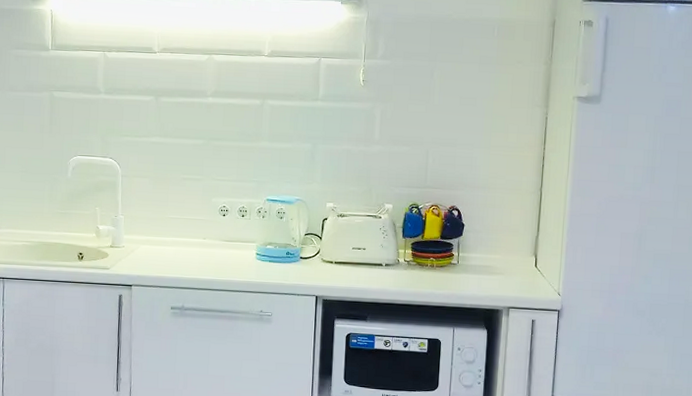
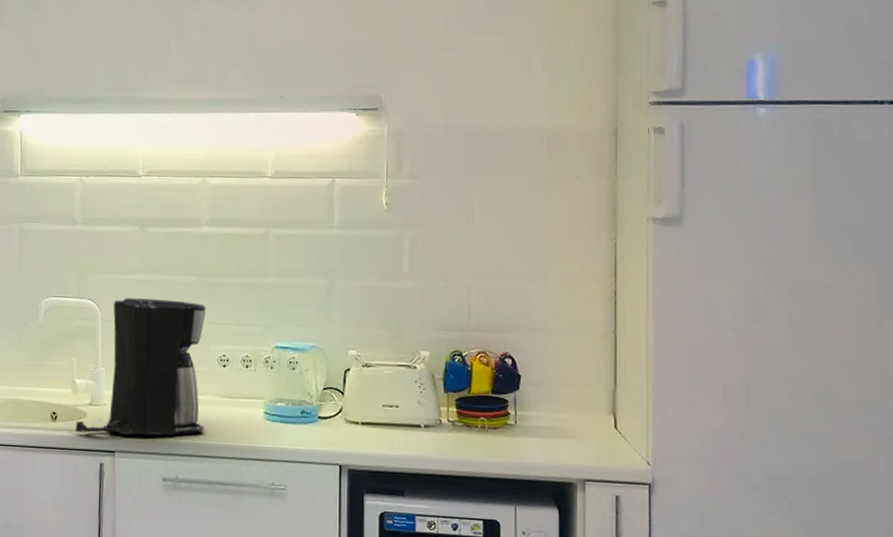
coffee maker: none [99,157,210,273] -> present [75,298,206,436]

